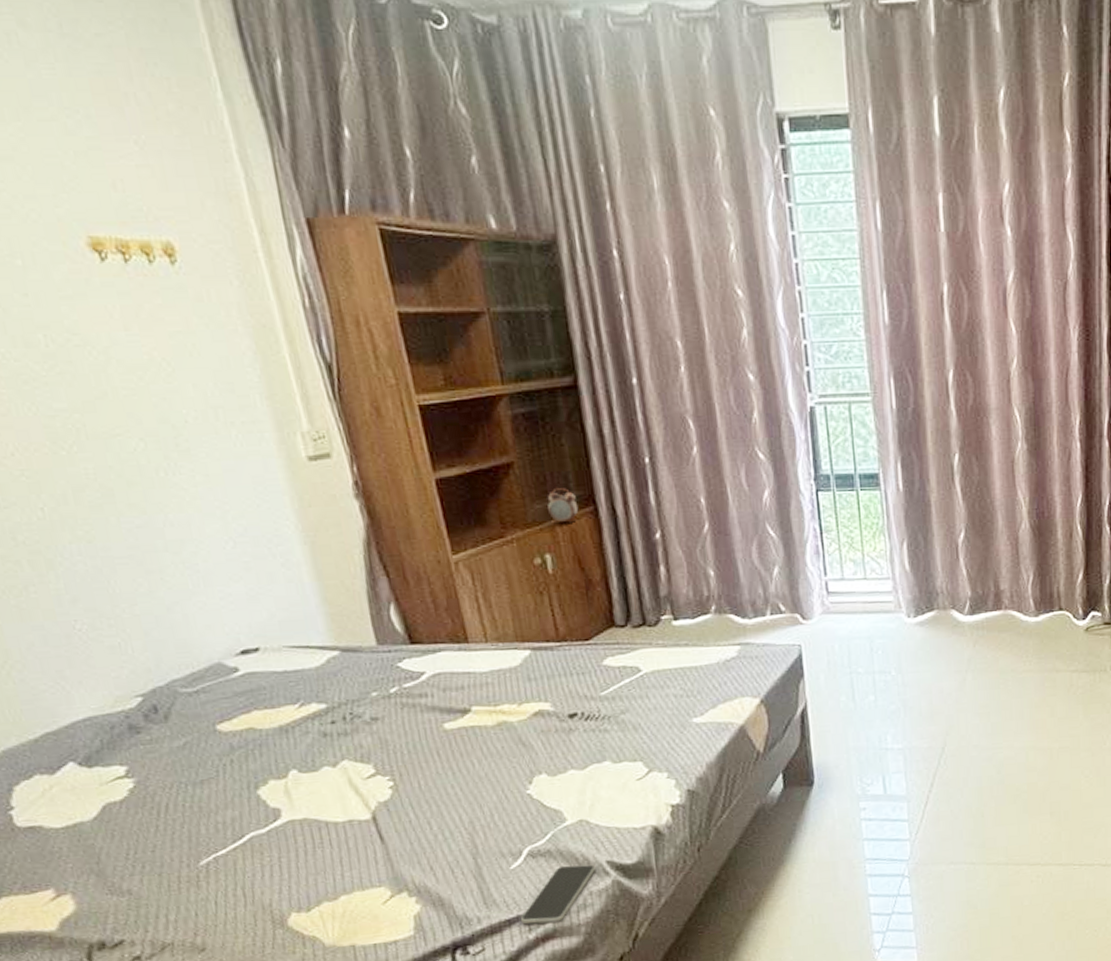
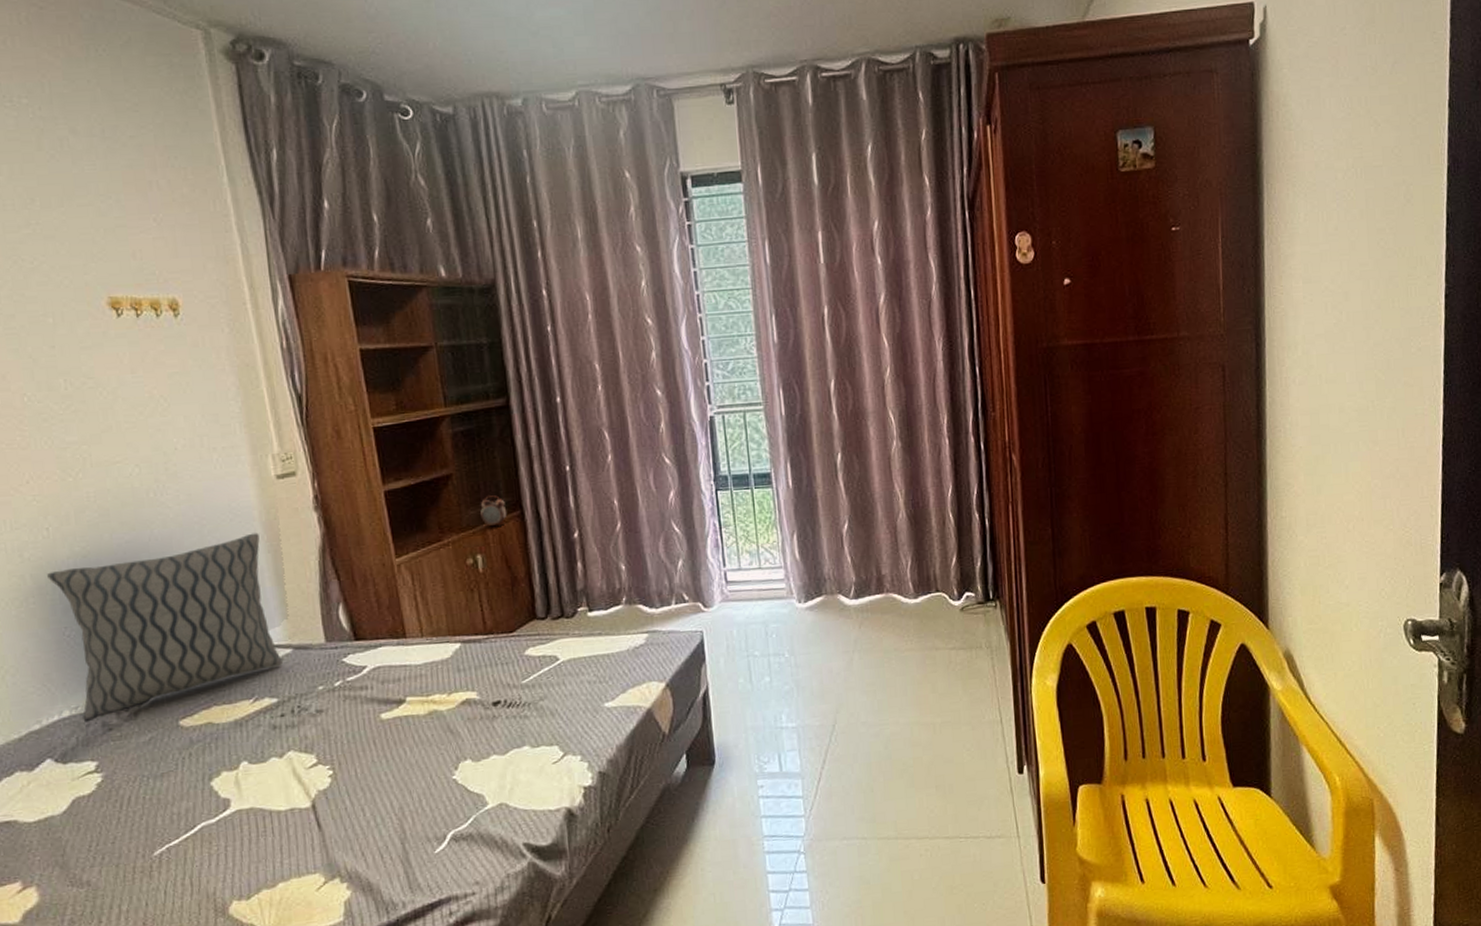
pillow: none [47,521,329,724] -> present [47,533,283,722]
mobile phone: present [520,864,596,925] -> none [442,847,514,908]

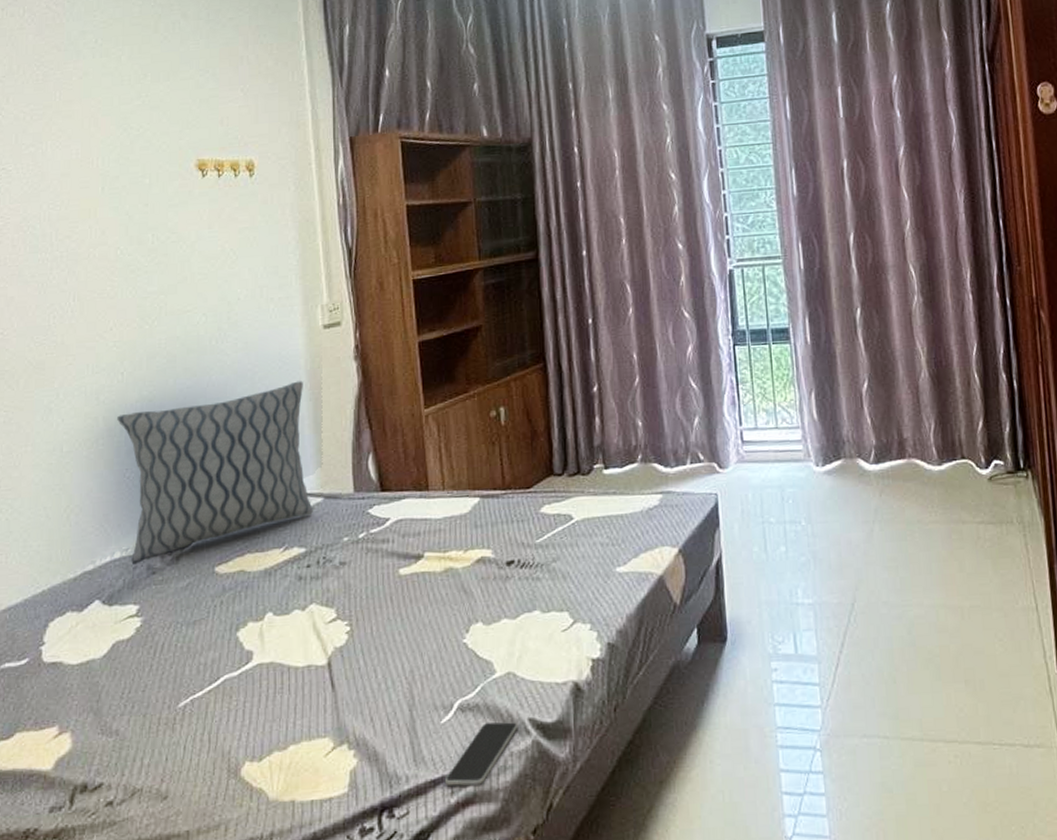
mobile phone: none [442,847,514,908] -> present [444,721,519,787]
alarm clock: present [480,495,507,527] -> none [506,347,531,379]

